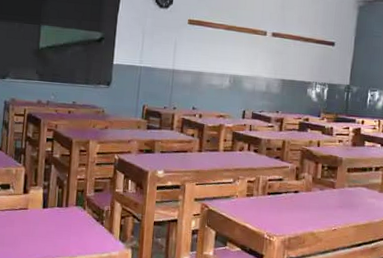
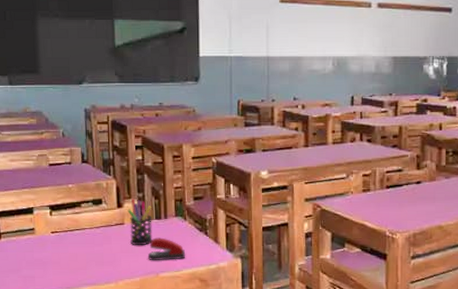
pen holder: none [31,185,55,231] -> present [127,198,152,246]
stapler: none [46,224,81,247] -> present [147,237,185,260]

